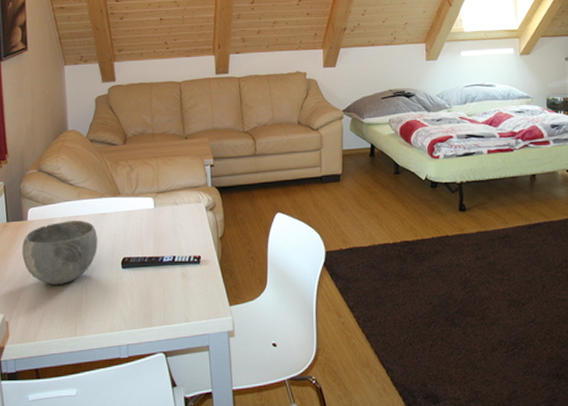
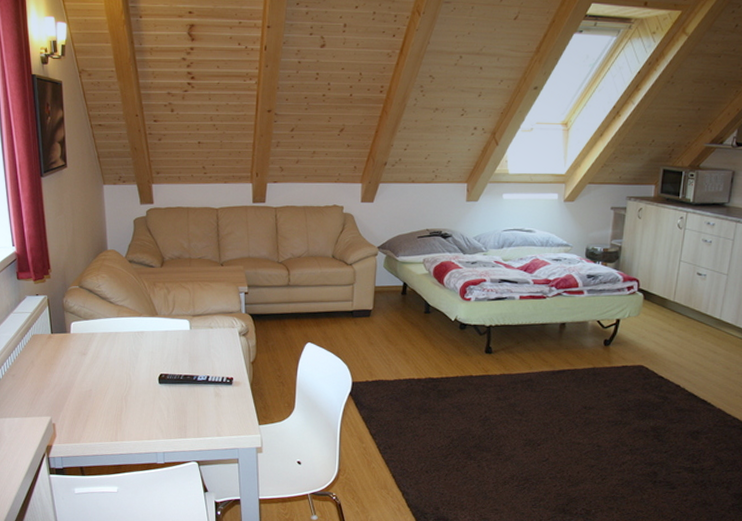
bowl: present [22,220,98,285] -> none [66,336,136,395]

